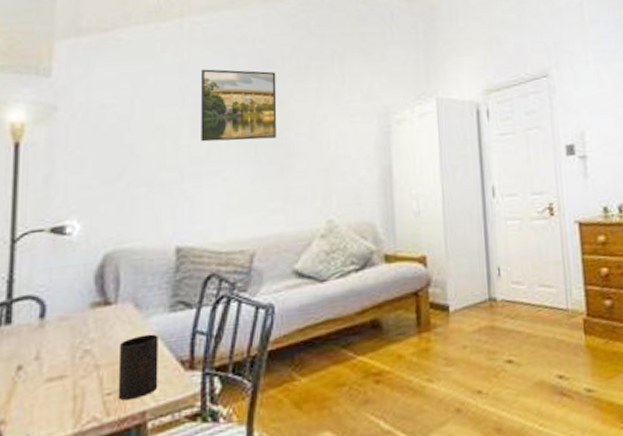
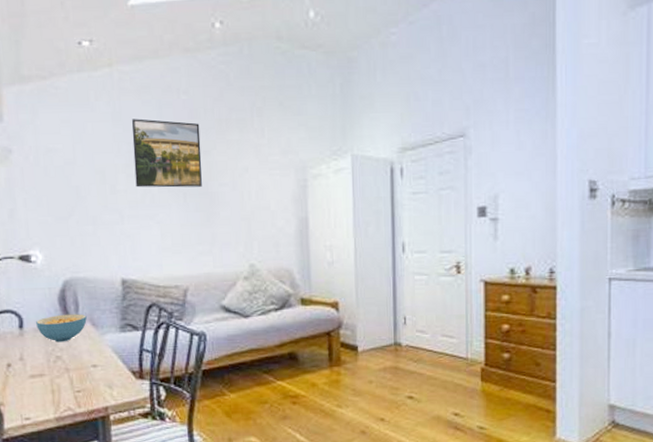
cereal bowl: none [63,293,129,332] -> present [36,314,87,342]
cup: present [118,333,158,401] -> none [82,348,116,398]

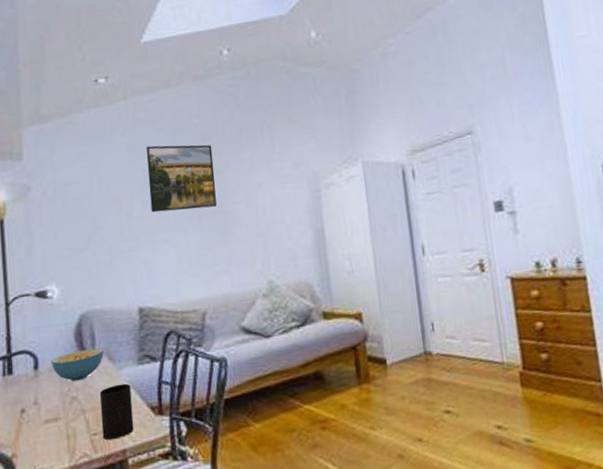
cup: none [82,348,116,398] -> present [99,383,134,441]

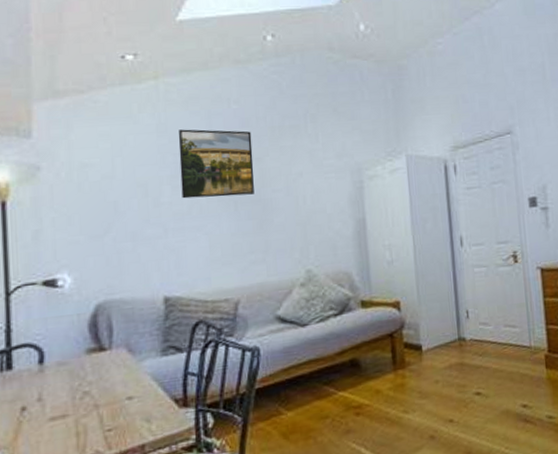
cereal bowl: present [51,348,104,382] -> none [60,339,122,376]
cup: present [99,383,134,441] -> none [115,375,155,436]

